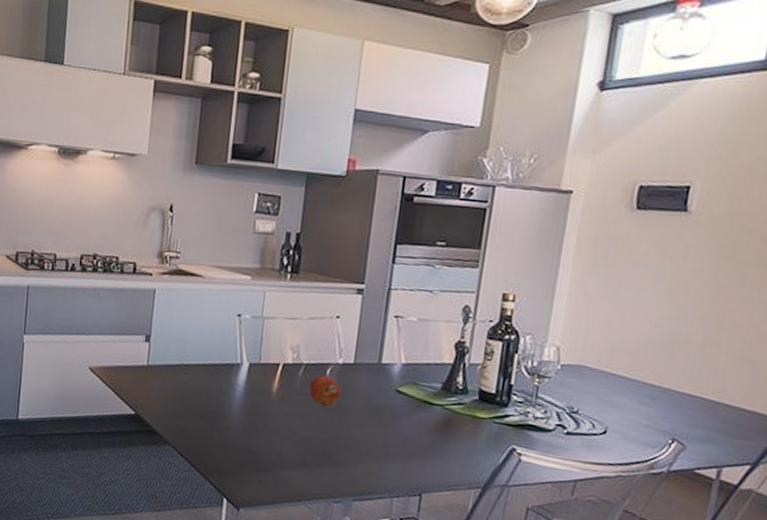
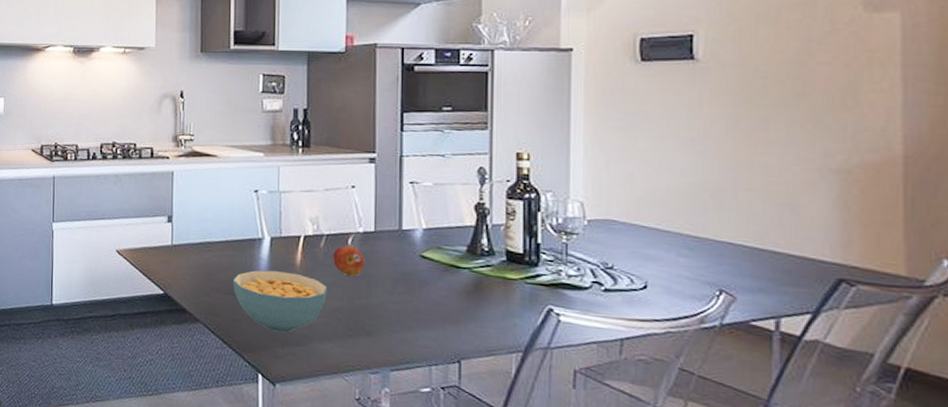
cereal bowl: none [206,395,301,460] -> present [232,270,327,333]

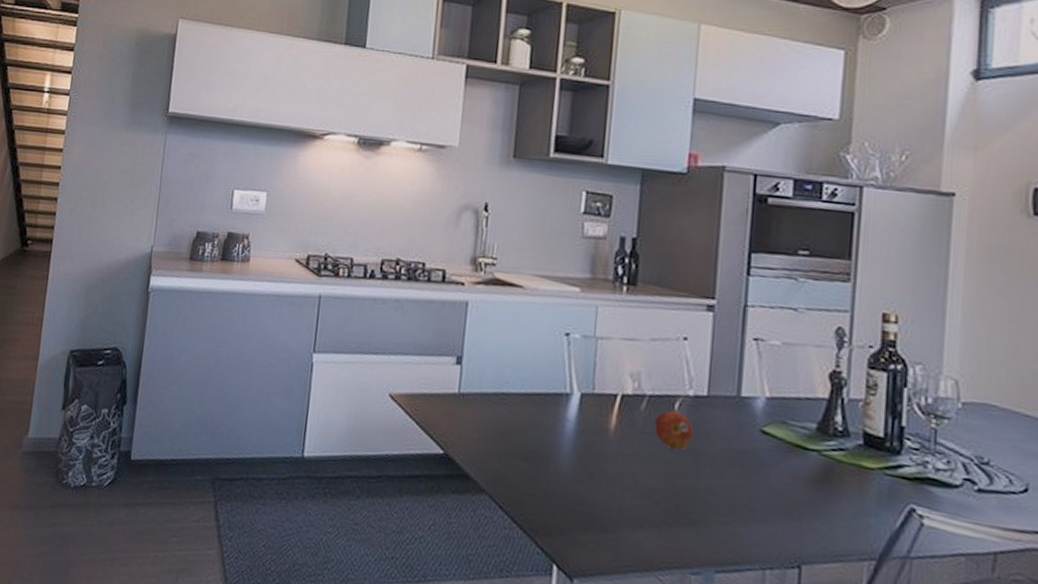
cereal bowl: present [232,270,327,333] -> none [529,433,645,515]

